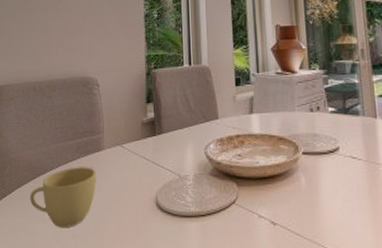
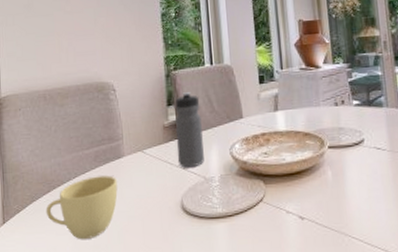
water bottle: none [153,91,180,165] -> present [175,92,204,168]

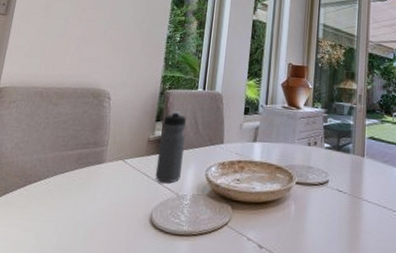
cup: present [45,175,118,240] -> none [16,177,93,240]

